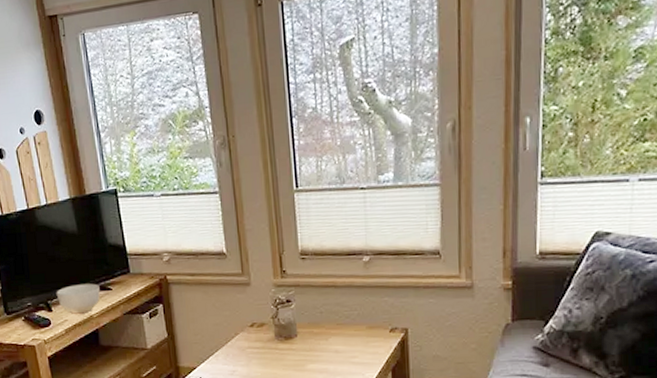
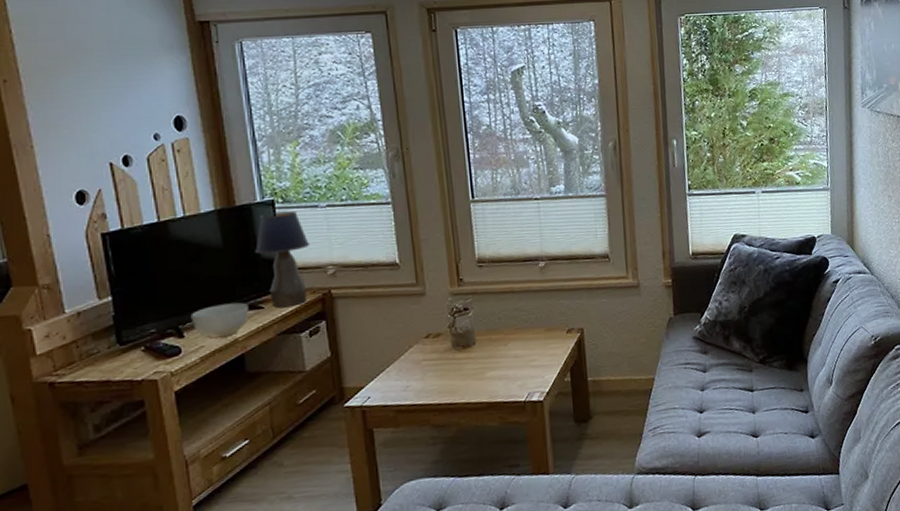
table lamp: none [103,199,148,291] -> present [255,210,311,309]

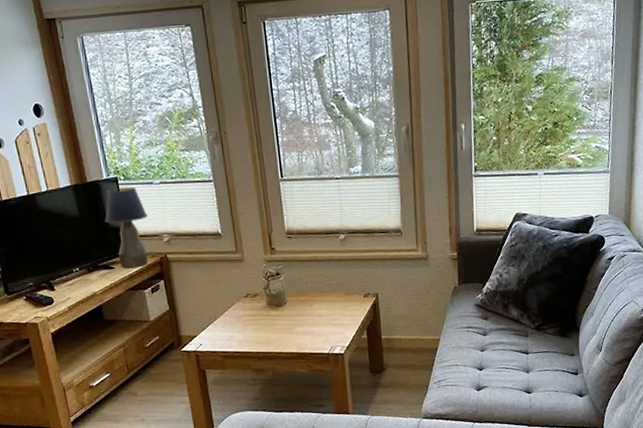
bowl: present [190,302,249,339] -> none [58,263,103,292]

